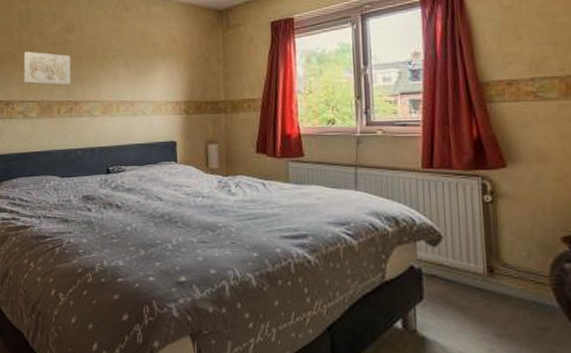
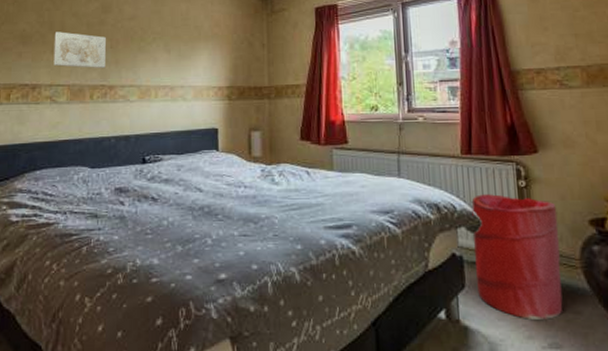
laundry hamper: none [432,208,529,335] -> present [471,194,563,320]

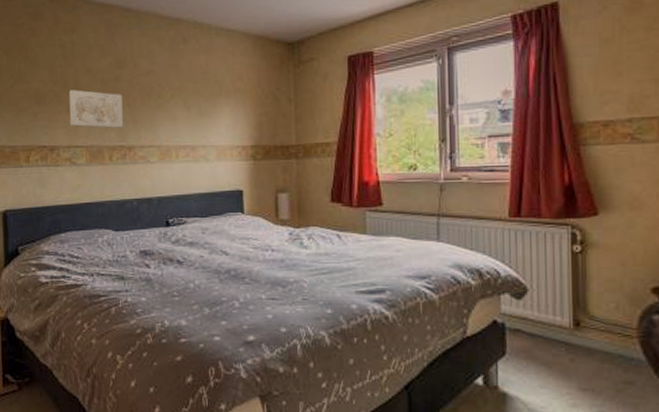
laundry hamper: present [471,194,563,320] -> none [518,260,616,389]

